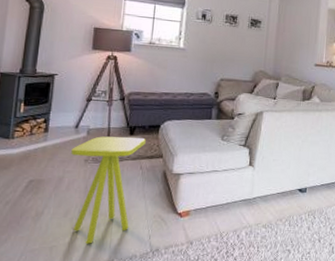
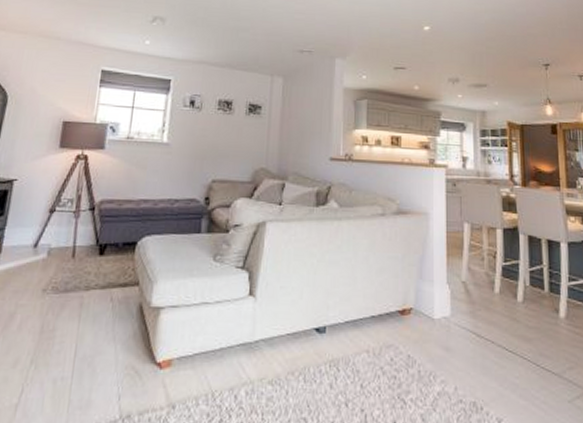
side table: present [71,136,146,244] -> none [22,257,119,407]

